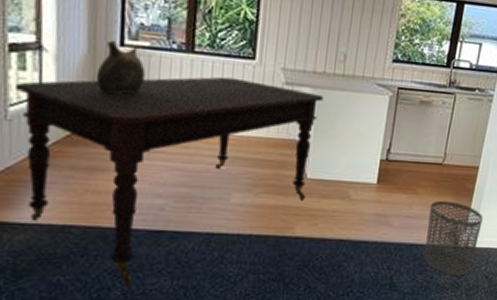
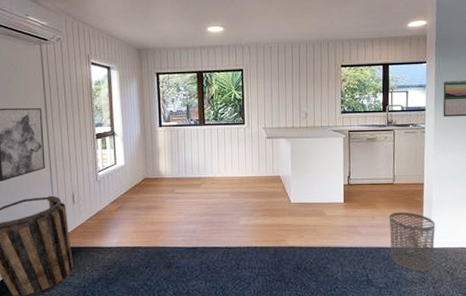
dining table: present [14,76,324,285] -> none [101,138,296,287]
ceramic jug: present [95,40,146,95] -> none [146,124,176,158]

